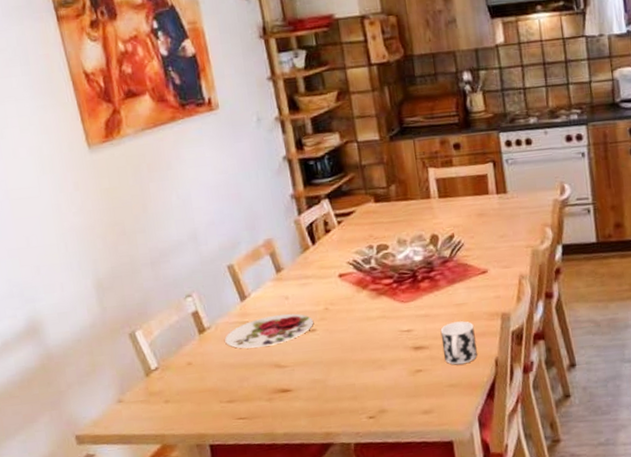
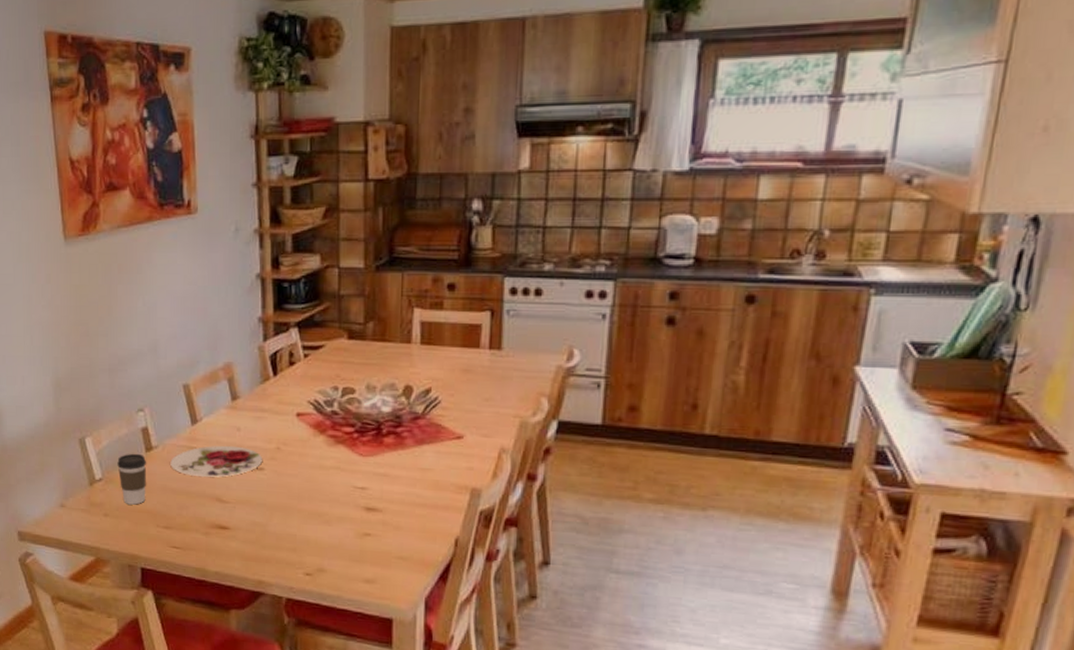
coffee cup: none [171,337,206,387] -> present [117,453,147,505]
cup: present [440,321,477,365] -> none [397,488,437,537]

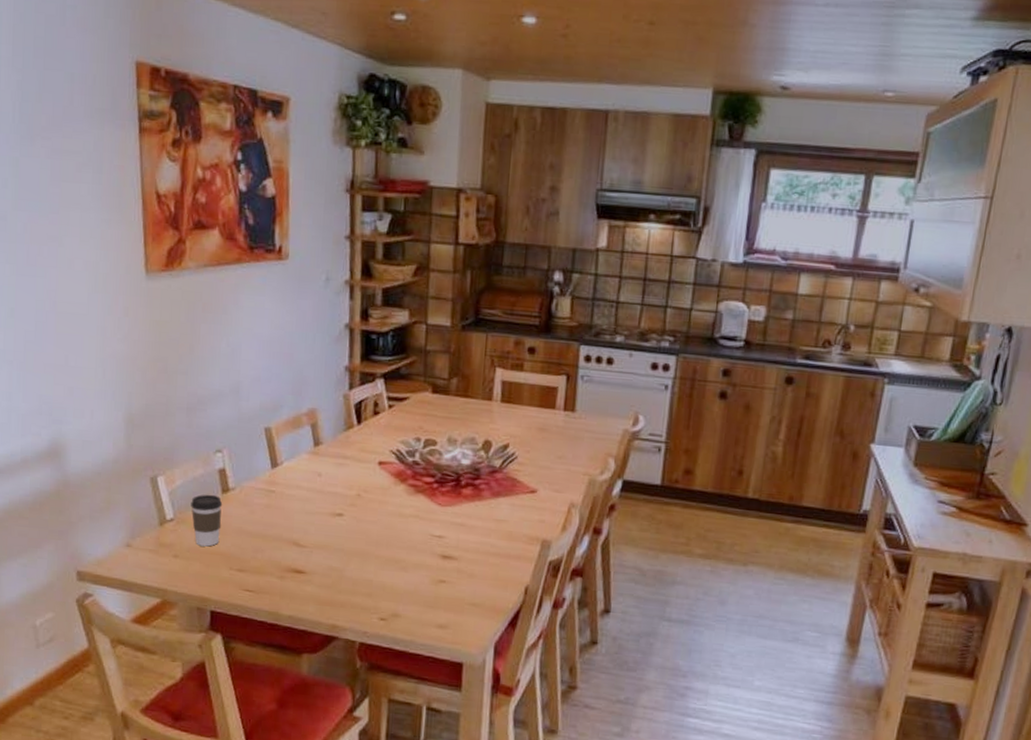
plate: present [170,445,263,477] -> none [247,490,343,522]

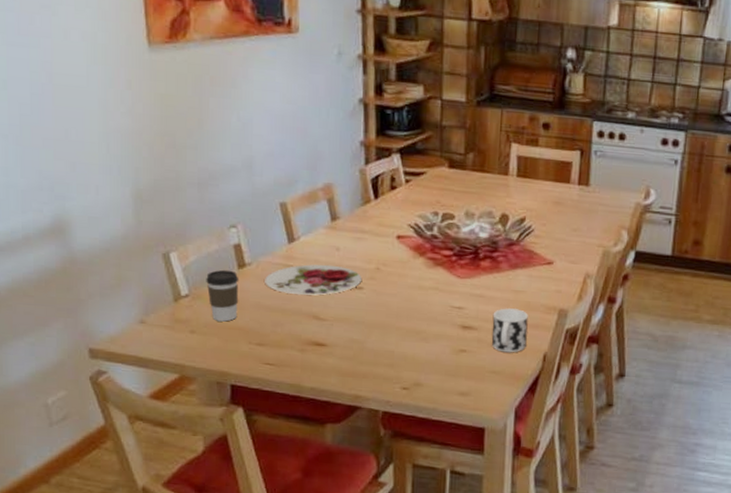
plate: none [247,490,343,522] -> present [265,264,362,295]
cup: none [472,537,510,585] -> present [491,308,528,353]

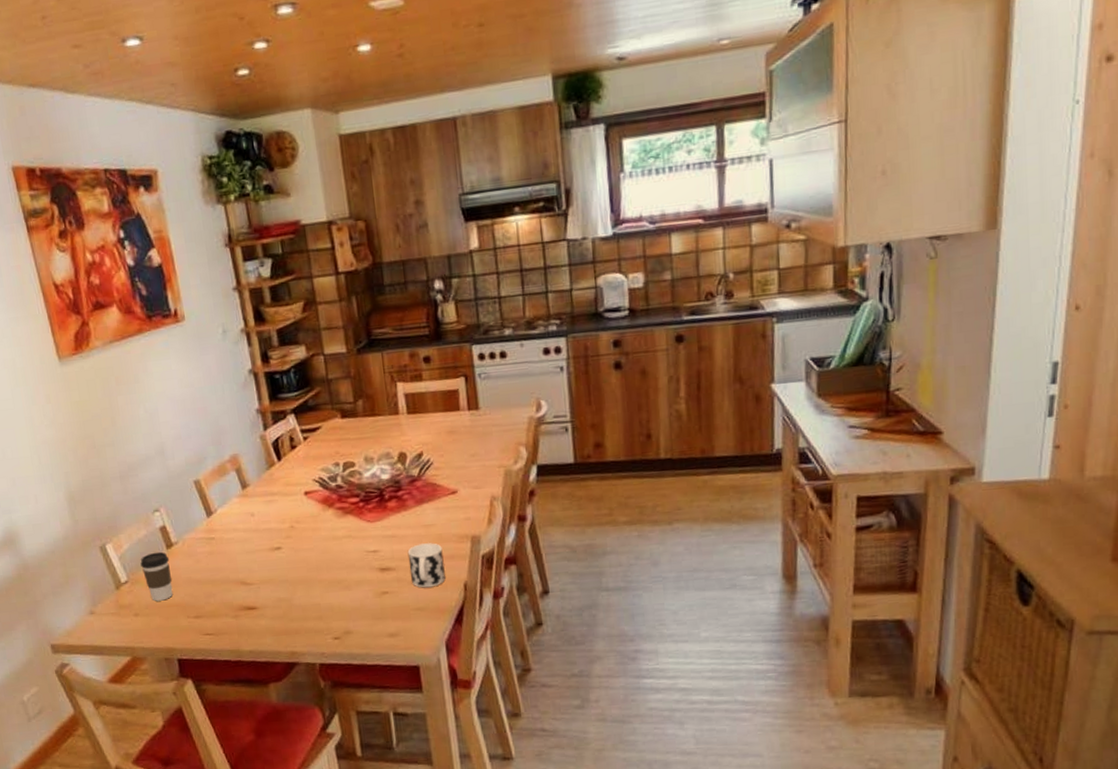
plate: present [265,264,362,295] -> none [192,530,280,565]

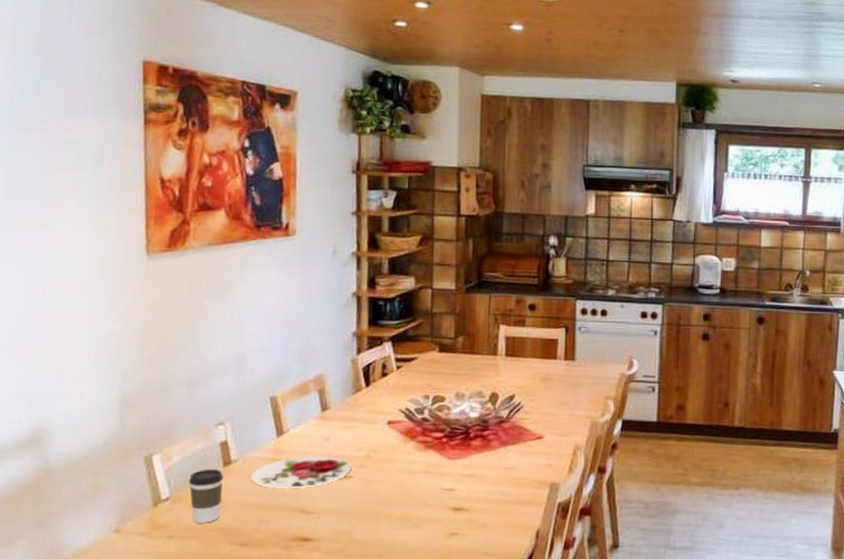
plate: none [192,530,280,565] -> present [250,455,352,488]
cup: present [407,543,446,588] -> none [483,486,520,532]

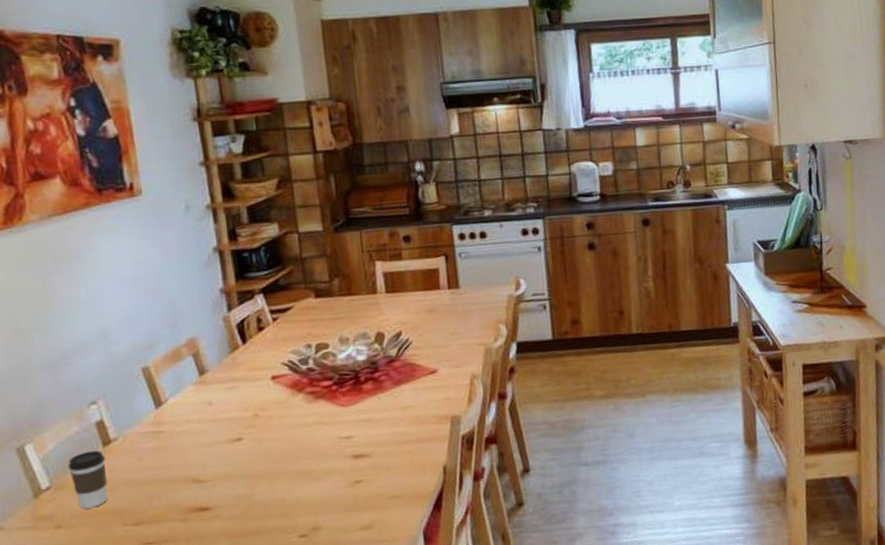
plate: present [250,455,352,488] -> none [134,420,241,462]

